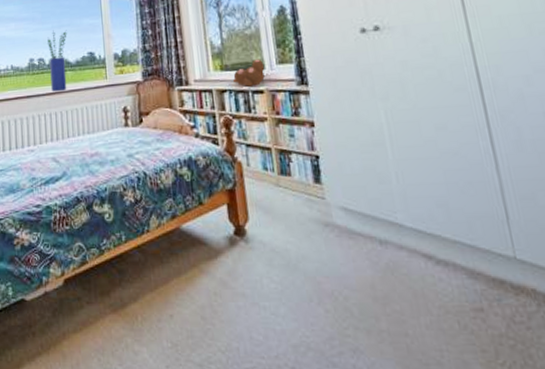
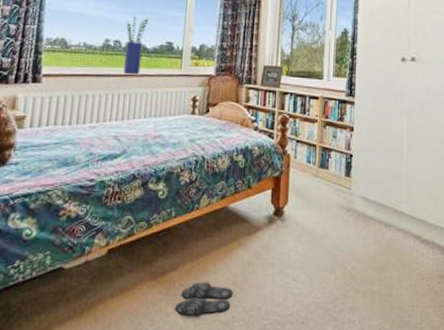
slippers: none [141,316,203,356] -> present [175,283,233,317]
picture frame: none [192,60,217,87] -> present [260,65,284,89]
teddy bear: present [232,59,265,87] -> none [294,70,323,92]

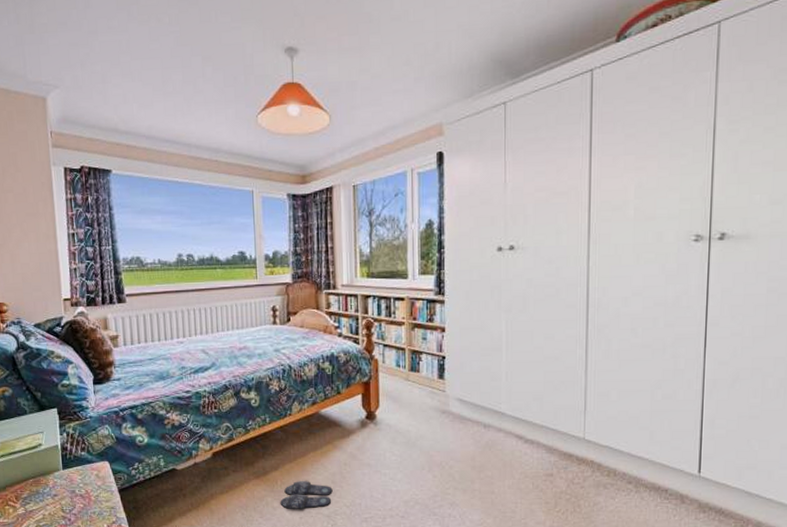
vase: present [124,15,149,75] -> none [196,226,218,289]
picture frame: present [260,65,284,89] -> none [340,267,364,292]

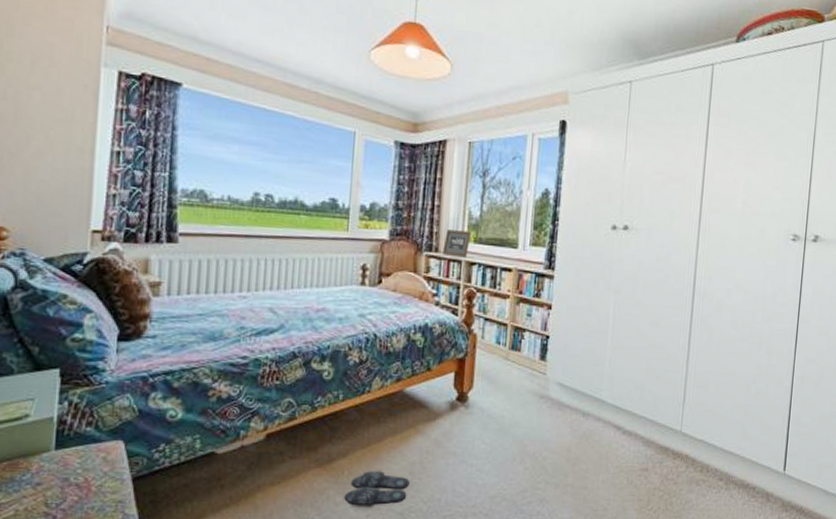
picture frame: none [340,267,364,292] -> present [442,230,471,258]

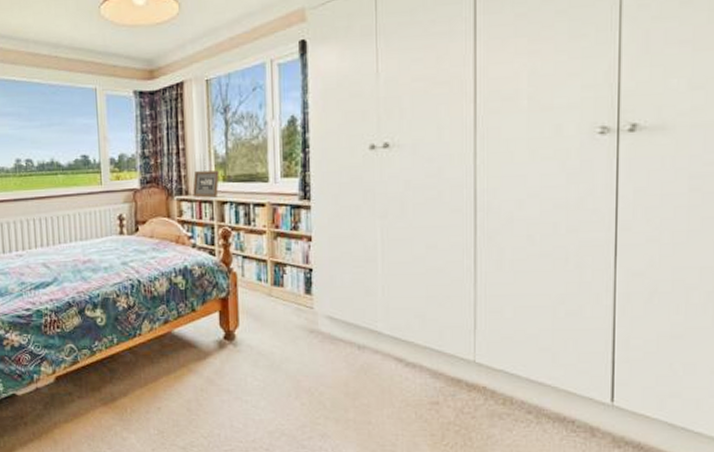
slippers: present [344,471,410,506] -> none [130,409,188,441]

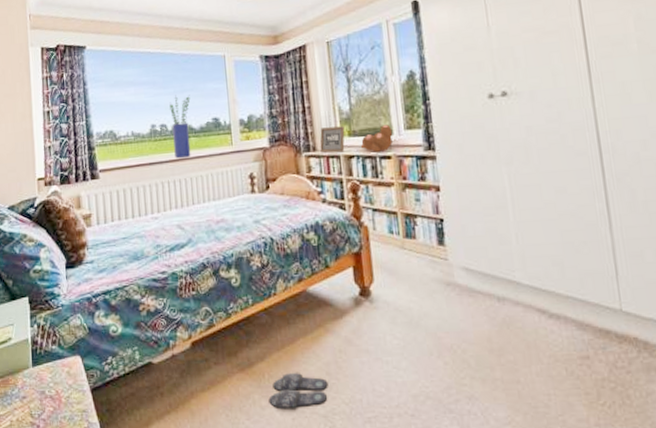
vase: none [36,128,58,196] -> present [169,95,191,159]
slippers: none [130,409,188,441] -> present [268,373,328,410]
teddy bear: none [234,171,269,199] -> present [360,124,393,152]

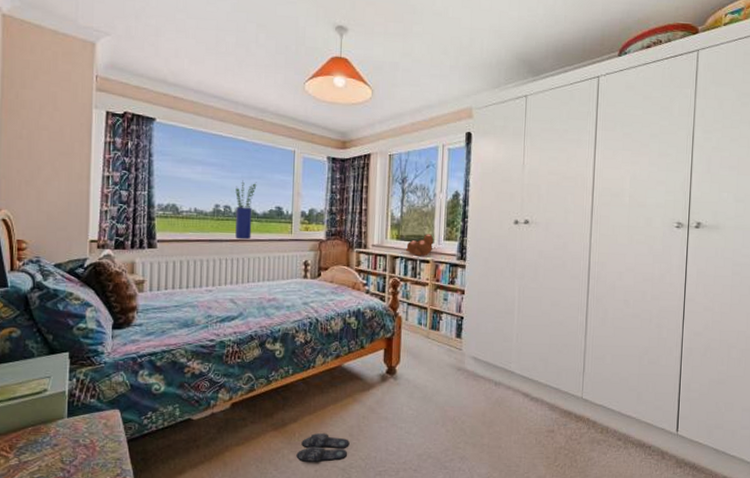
picture frame: present [320,126,345,153] -> none [370,229,394,253]

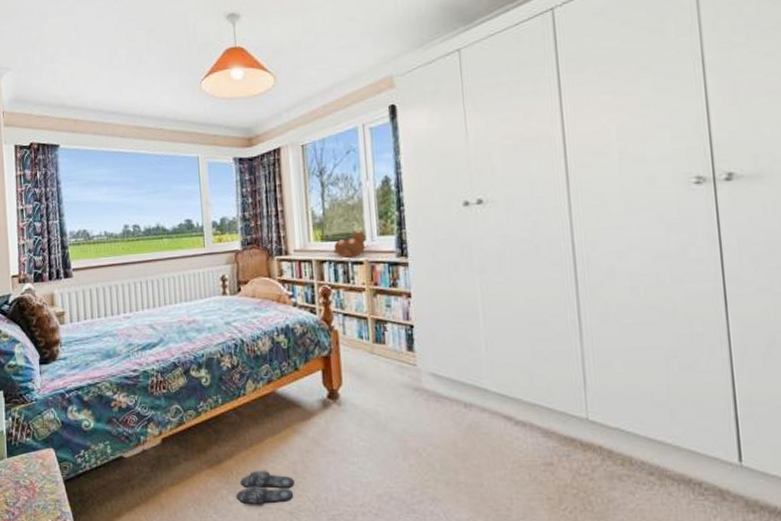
vase: present [235,180,257,240] -> none [142,196,164,260]

